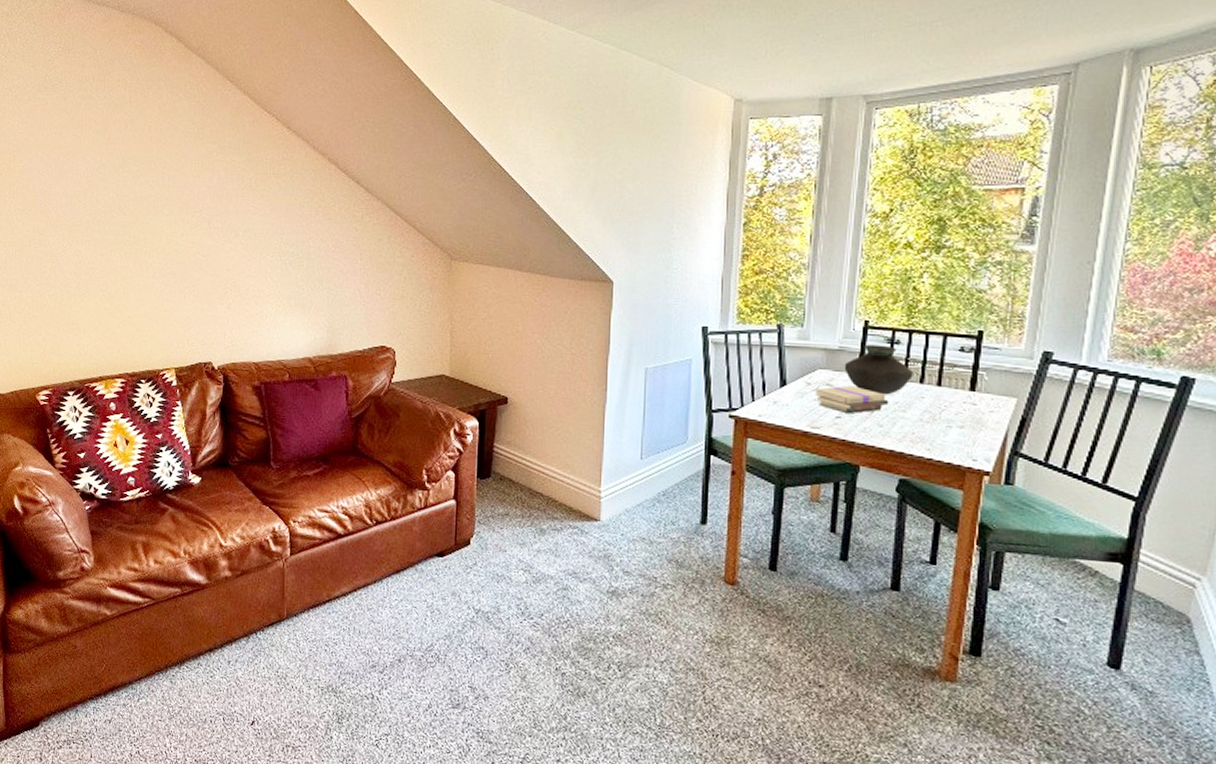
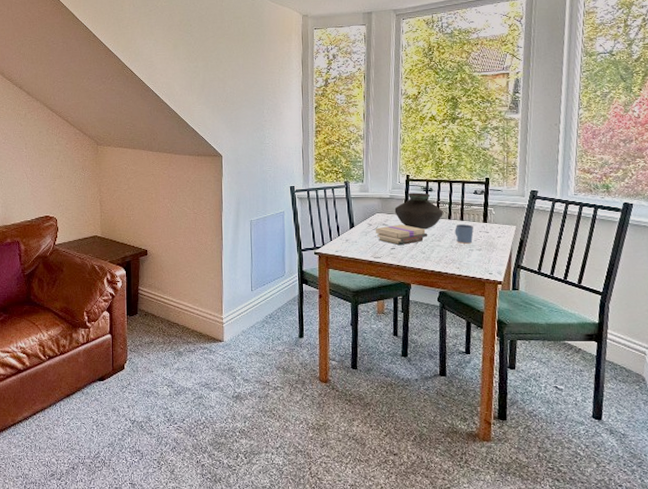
mug: none [927,391,955,418] -> present [455,224,474,244]

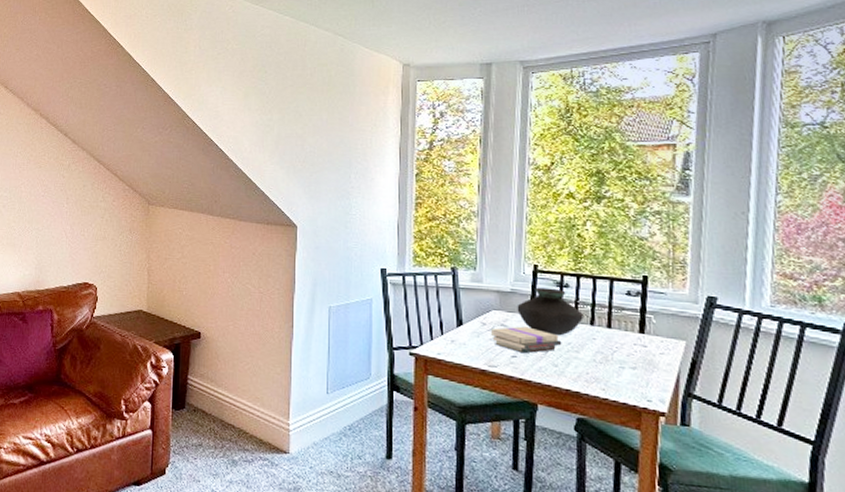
mug: present [455,224,474,244] -> none [599,333,626,359]

